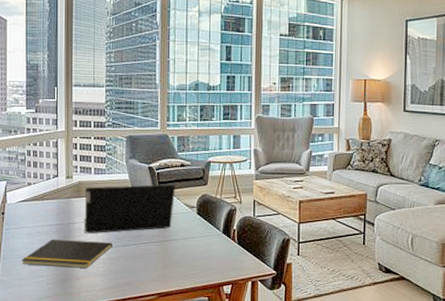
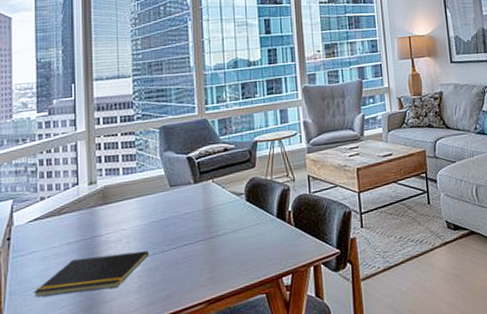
laptop computer: present [84,184,176,234] -> none [112,172,220,246]

